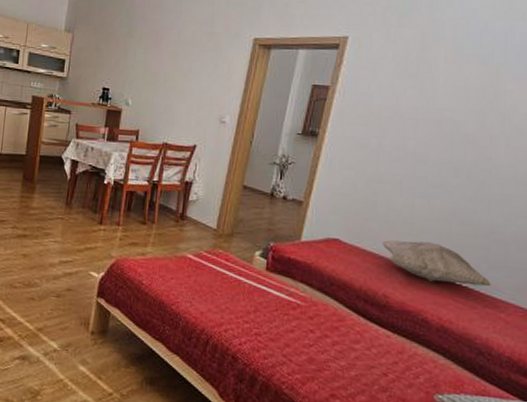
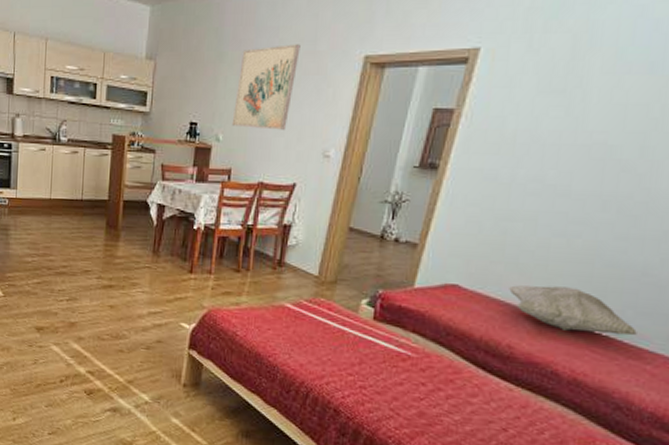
wall art: none [140,25,200,98] -> present [231,44,301,130]

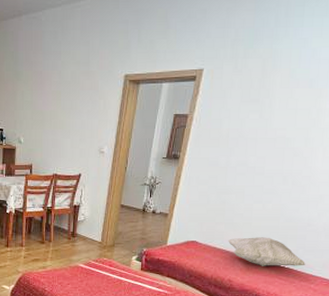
wall art: present [231,44,301,130] -> none [30,66,78,133]

